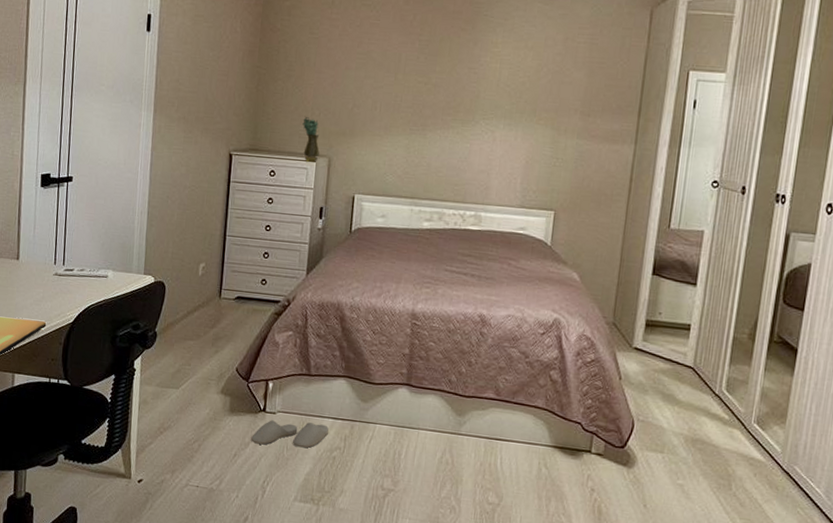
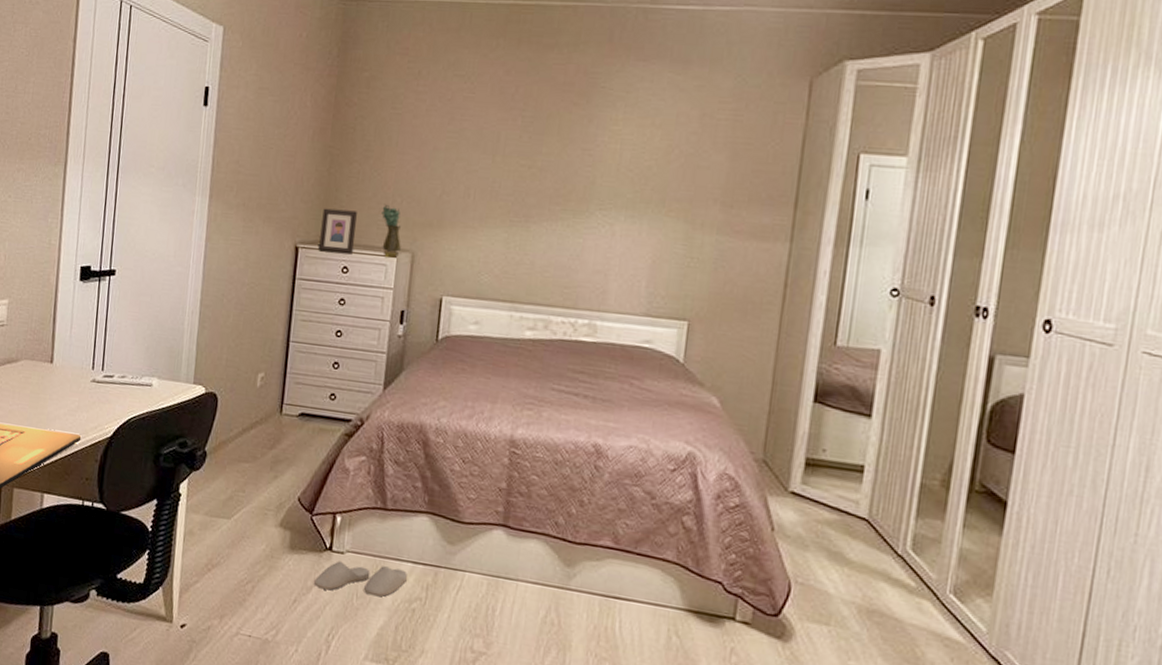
picture frame: none [249,120,282,160] -> present [318,208,357,255]

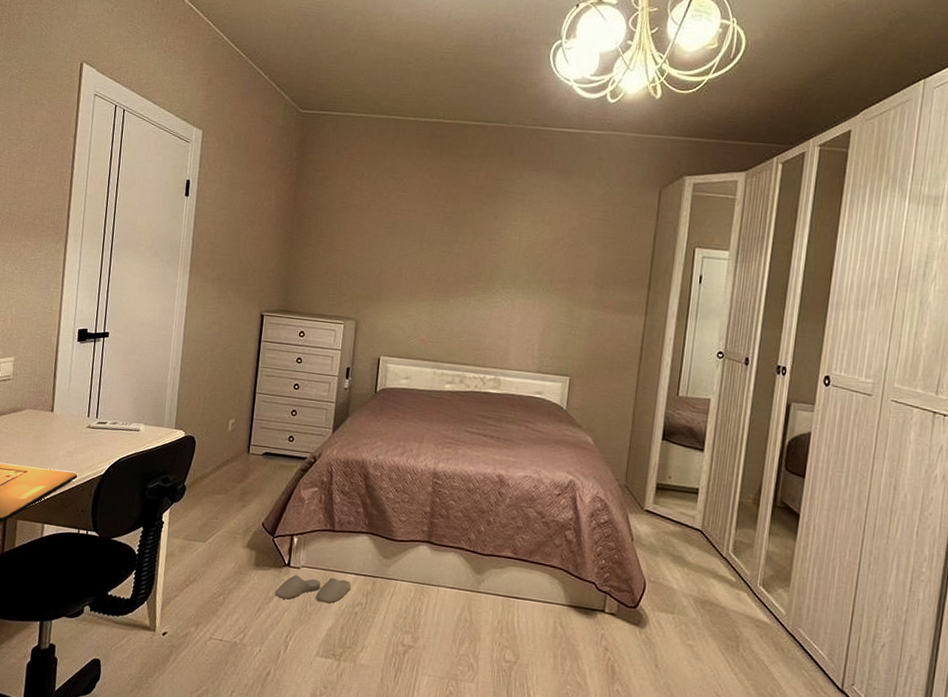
picture frame: present [318,208,357,255] -> none [280,283,312,322]
vase: present [381,203,402,259] -> none [331,280,348,326]

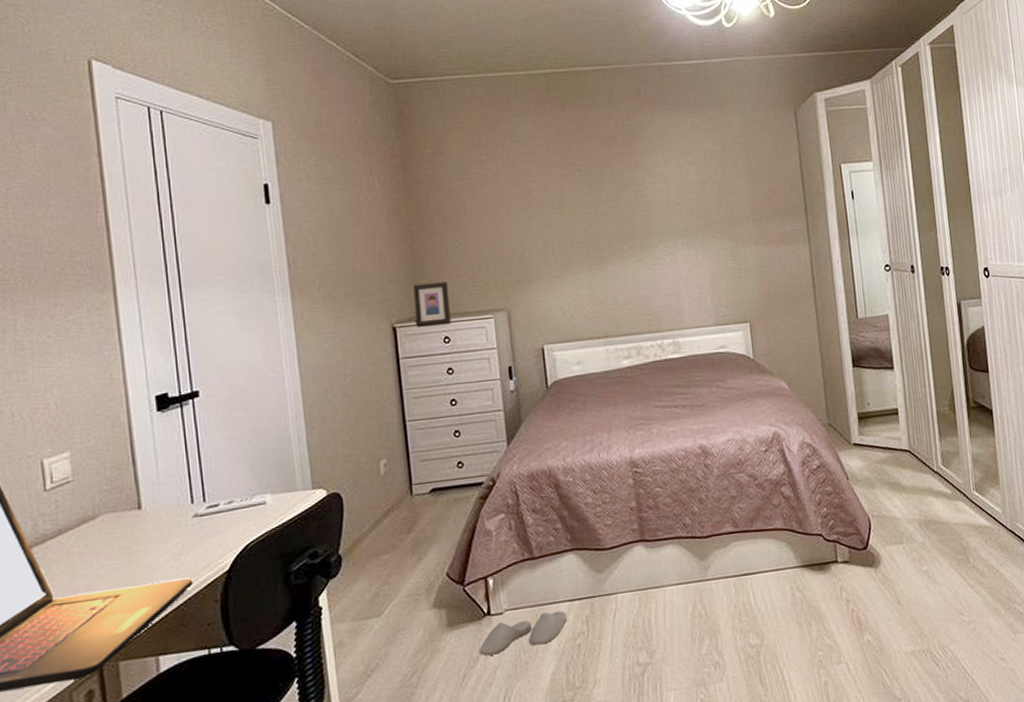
picture frame: none [280,283,312,322] -> present [413,282,451,327]

